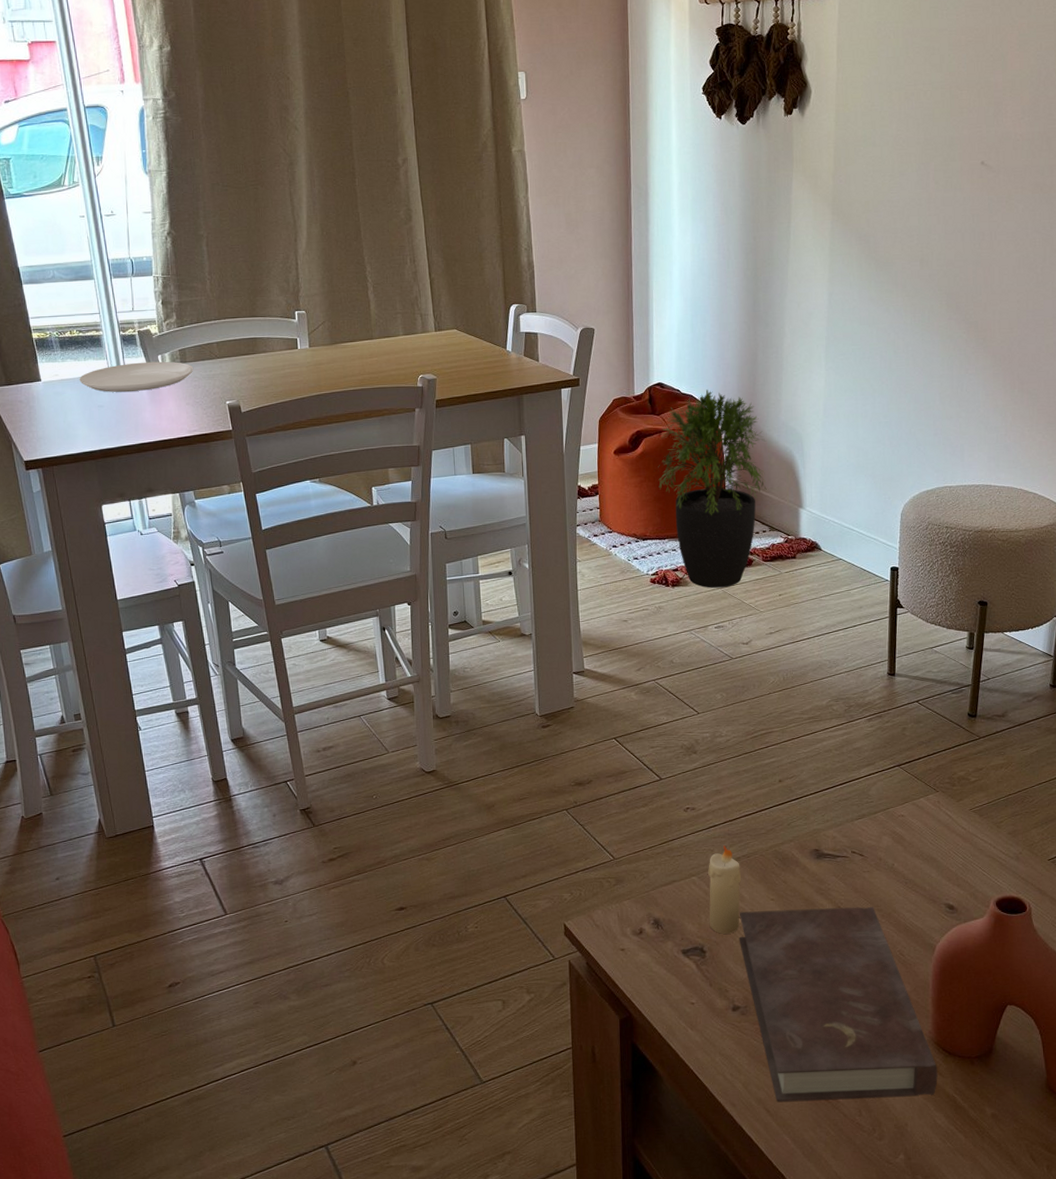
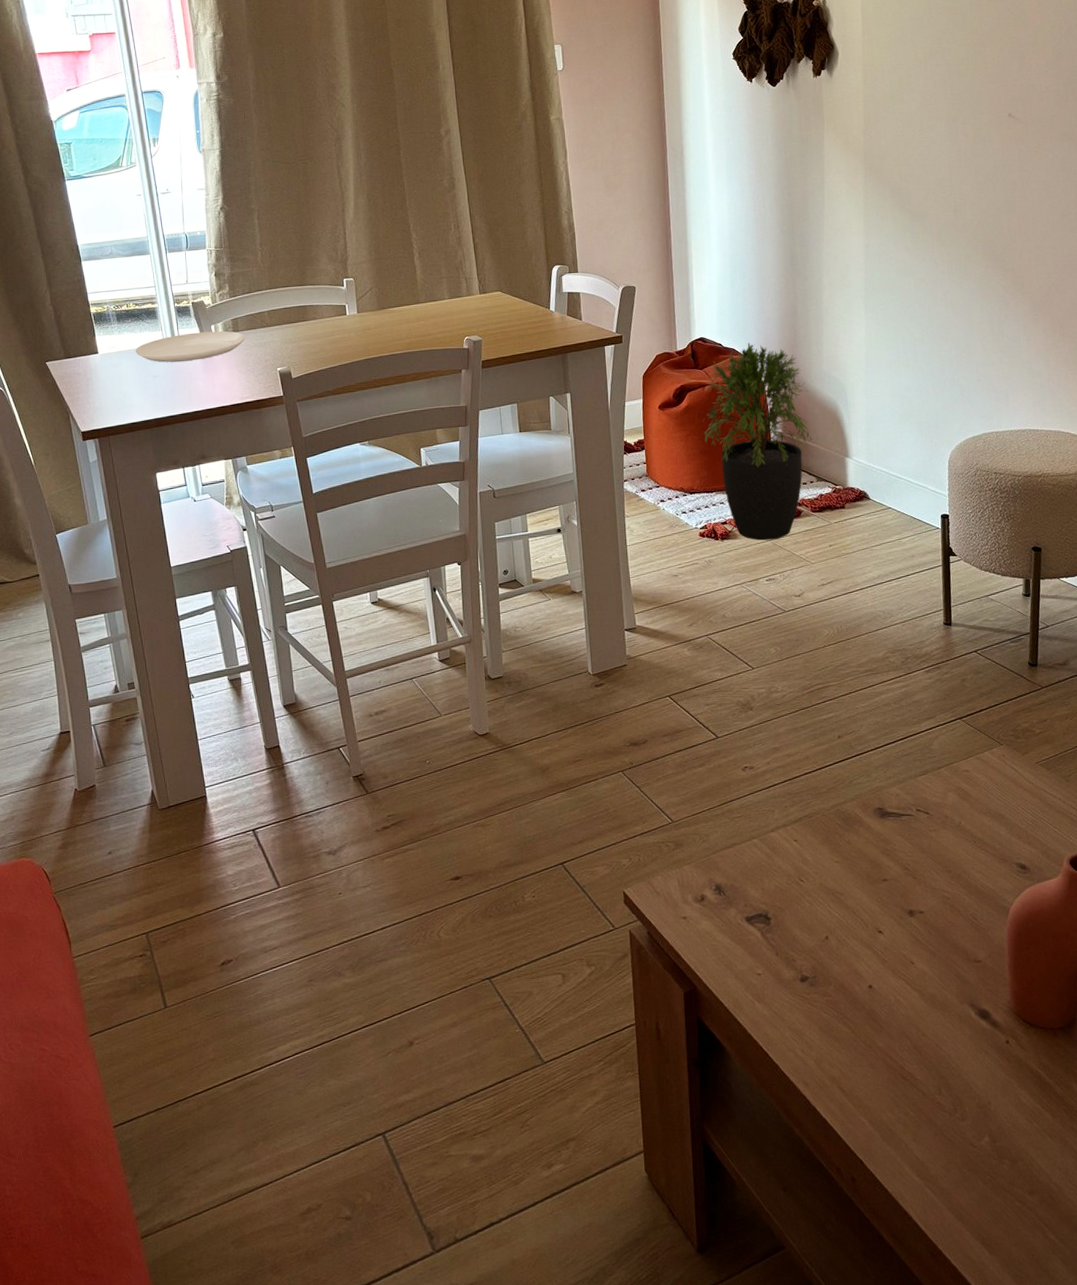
candle: present [708,845,741,934] -> none [769,805,804,900]
book: present [739,906,938,1102] -> none [803,867,1020,1080]

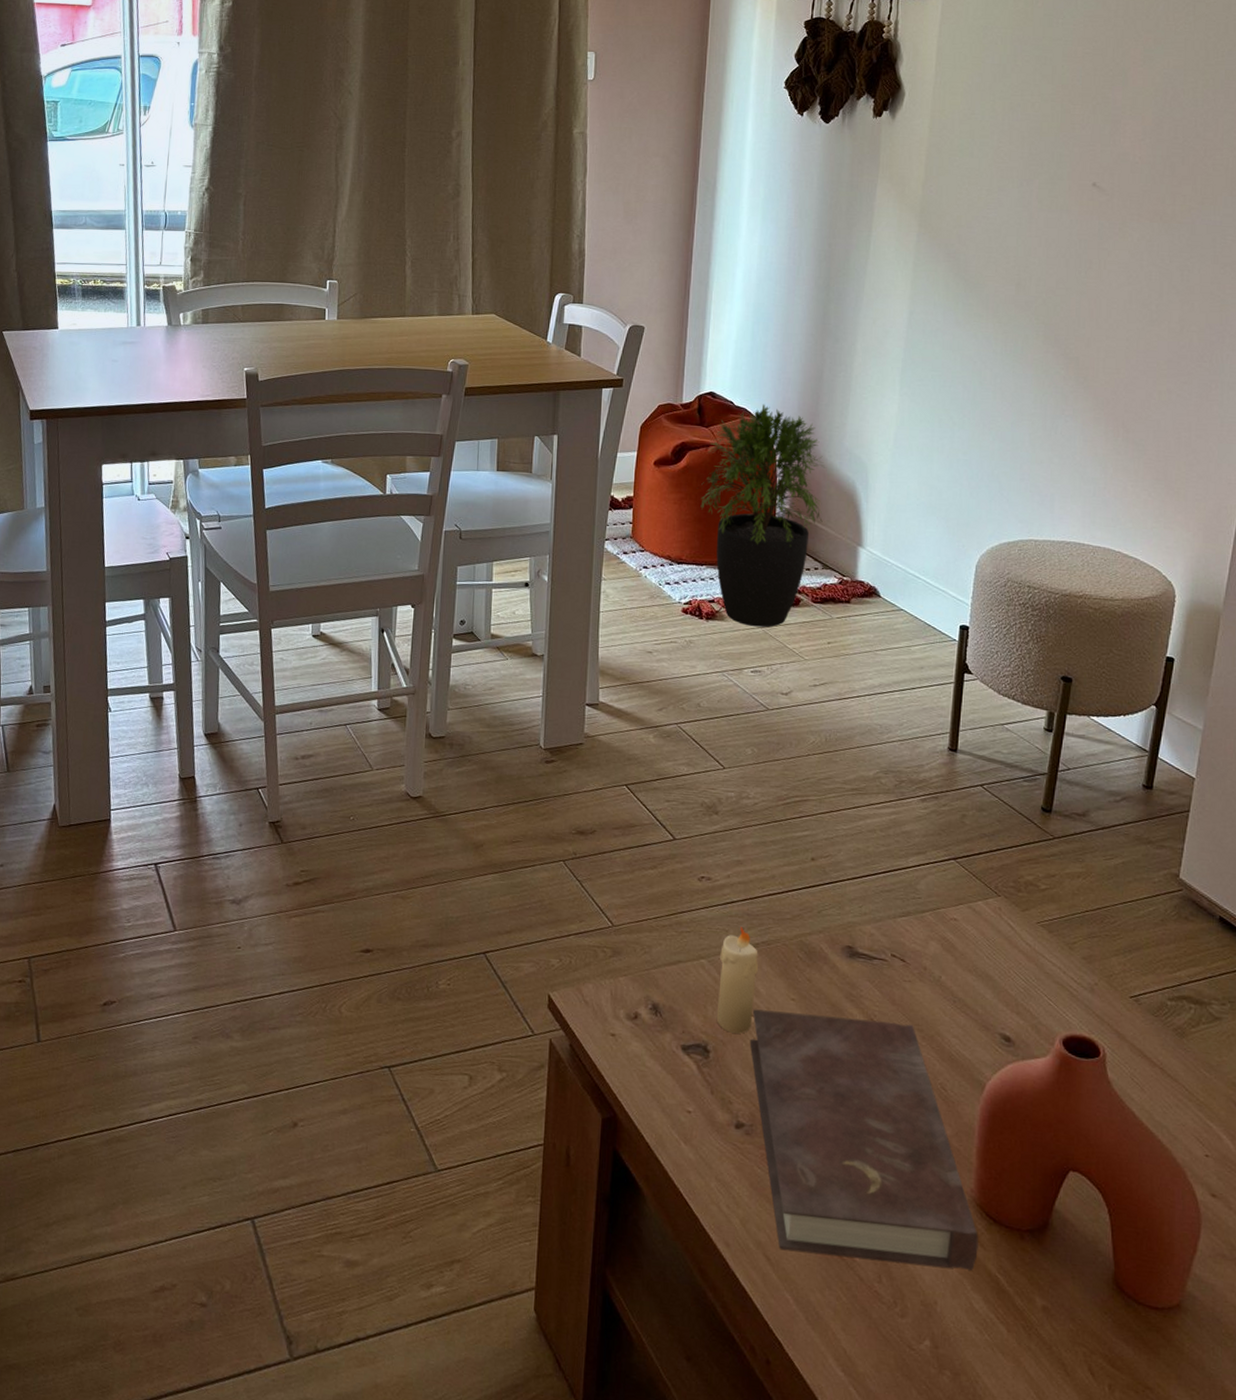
plate: present [135,331,246,363] -> none [96,318,215,349]
candle: none [769,805,804,900] -> present [716,927,758,1034]
book: none [803,867,1020,1080] -> present [749,1009,978,1270]

